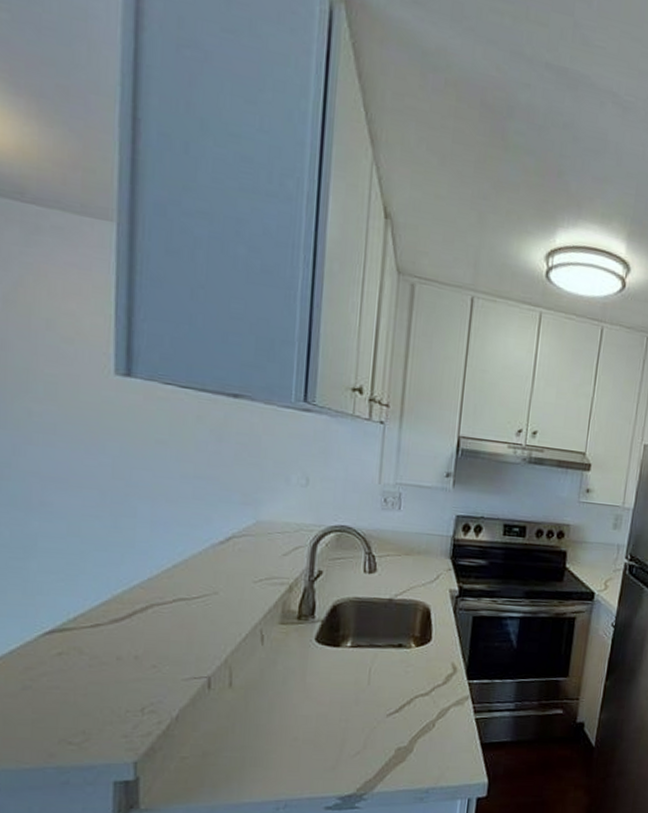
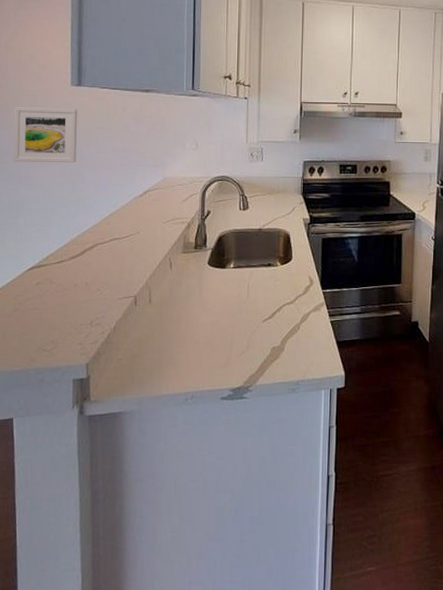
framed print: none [18,396,125,488] -> present [13,107,78,163]

